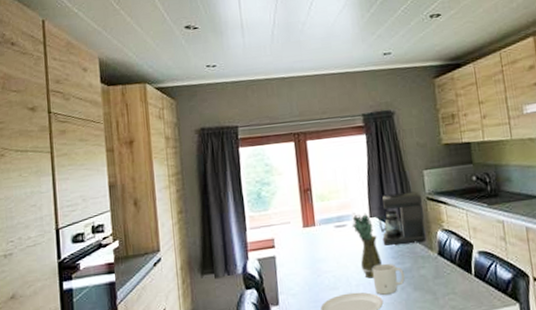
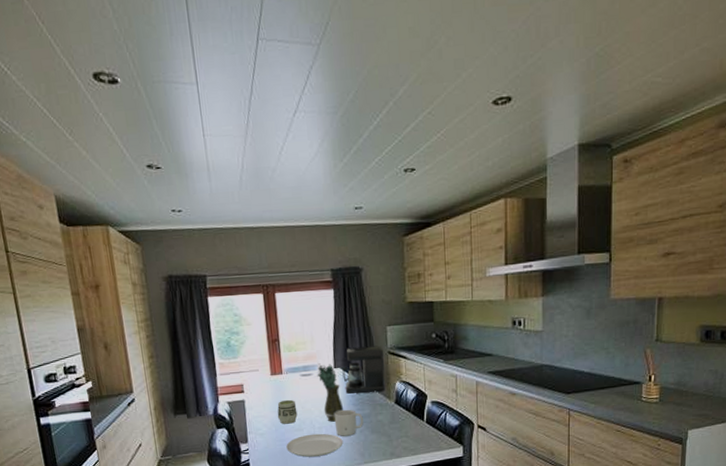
cup: none [310,254,332,283] -> present [277,399,298,424]

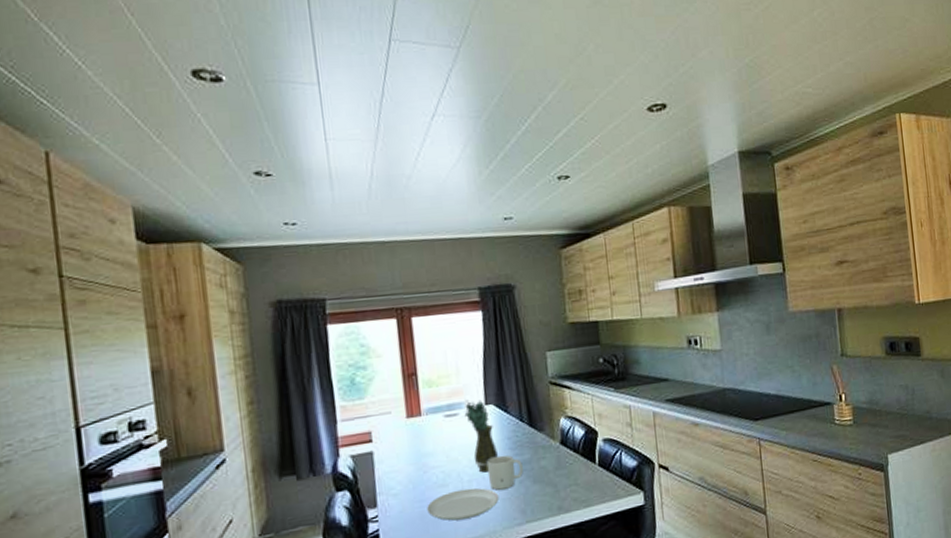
cup: present [277,399,298,424] -> none [415,447,441,480]
coffee maker: present [342,345,385,394] -> none [495,375,548,436]

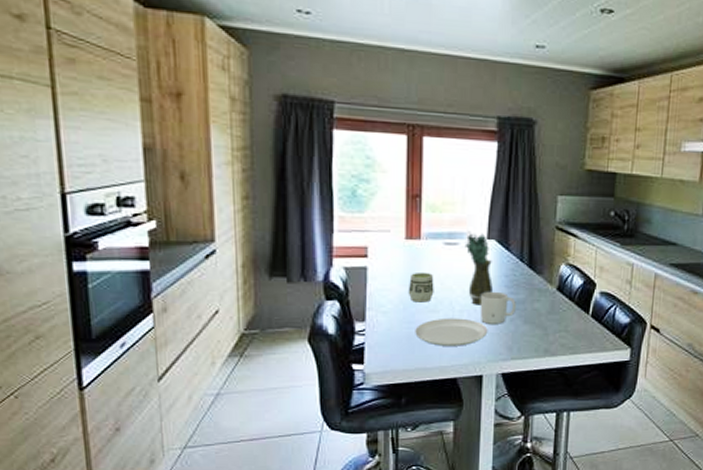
cup: none [415,447,441,480] -> present [408,271,434,303]

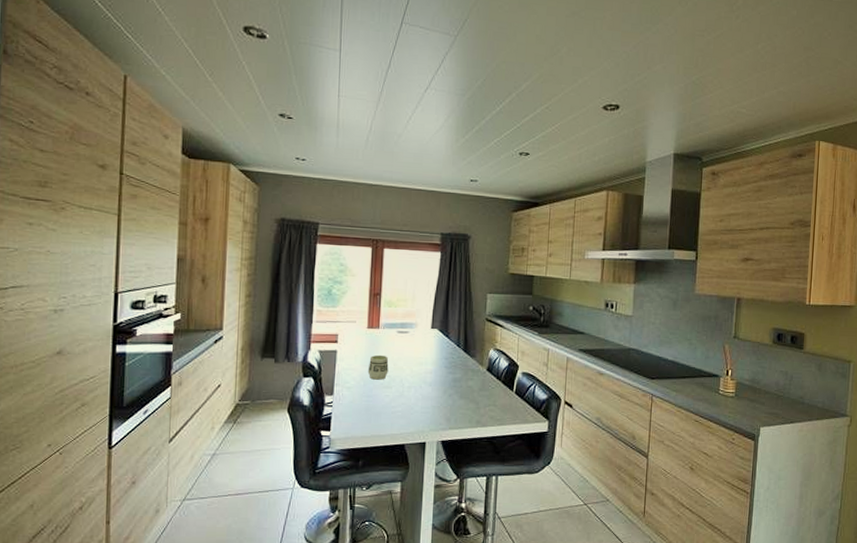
plate: present [415,317,488,346] -> none [372,393,431,417]
vase: present [465,231,494,305] -> none [413,322,436,383]
mug: present [480,291,516,324] -> none [424,371,454,399]

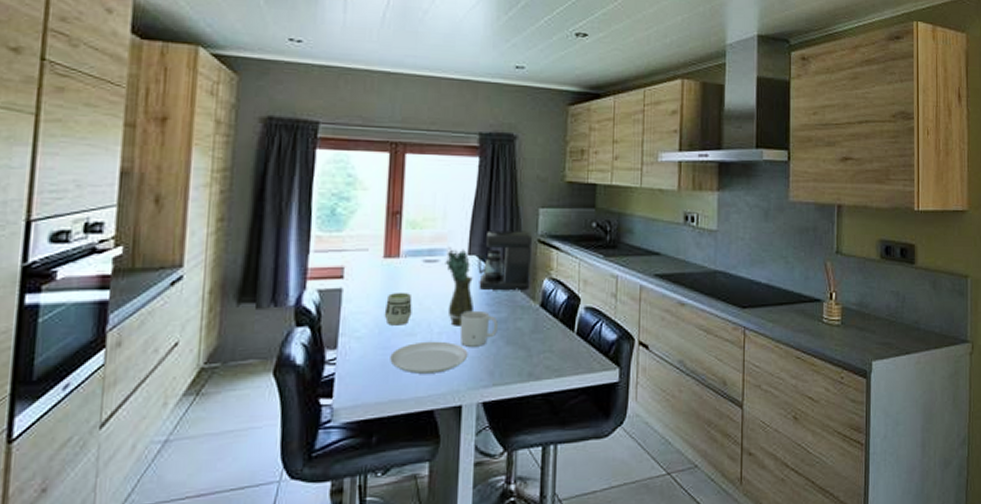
plate: none [372,393,431,417] -> present [390,341,468,374]
vase: none [413,322,436,383] -> present [445,247,475,326]
mug: none [424,371,454,399] -> present [460,310,498,347]
coffee maker: none [439,310,482,357] -> present [478,230,533,290]

